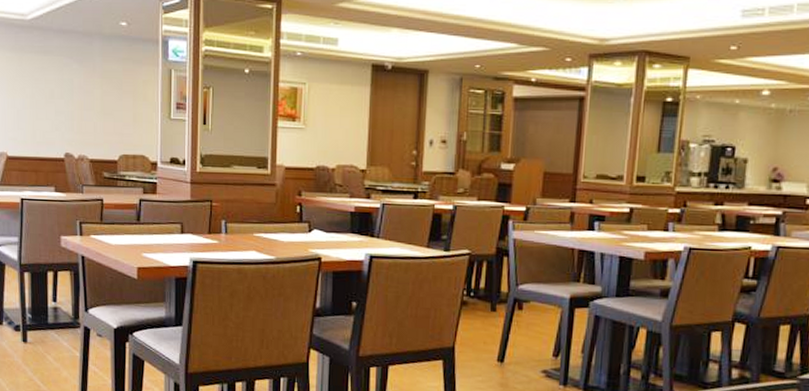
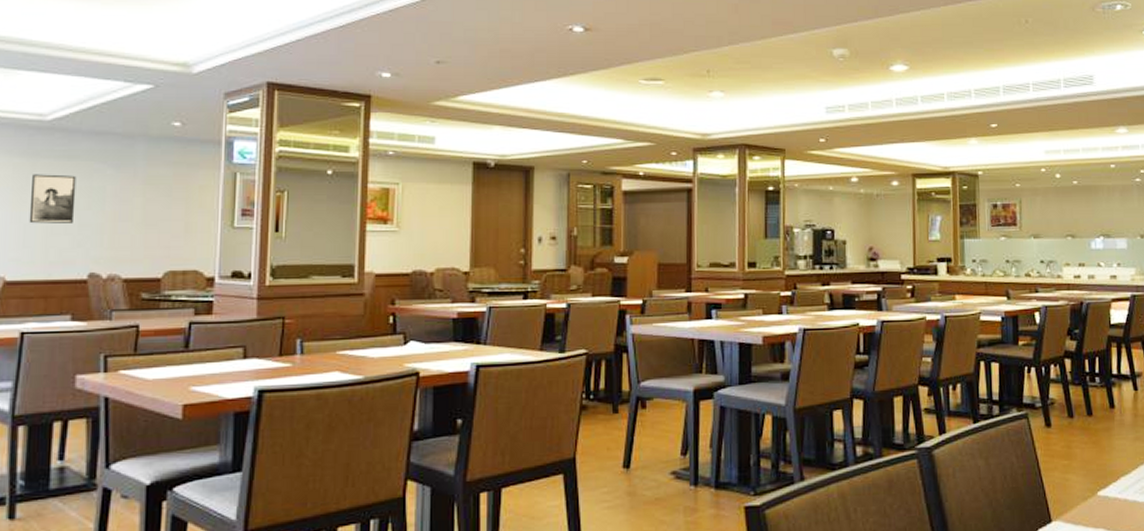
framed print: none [20,67,52,110] -> present [29,174,77,224]

